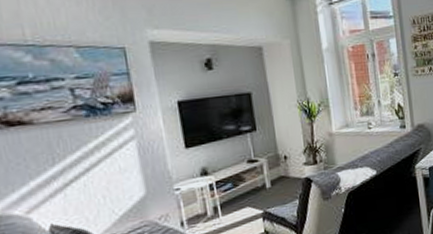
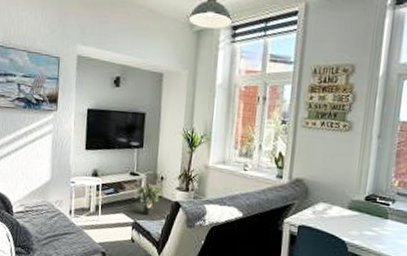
potted plant: none [259,166,288,202] -> present [137,184,162,216]

